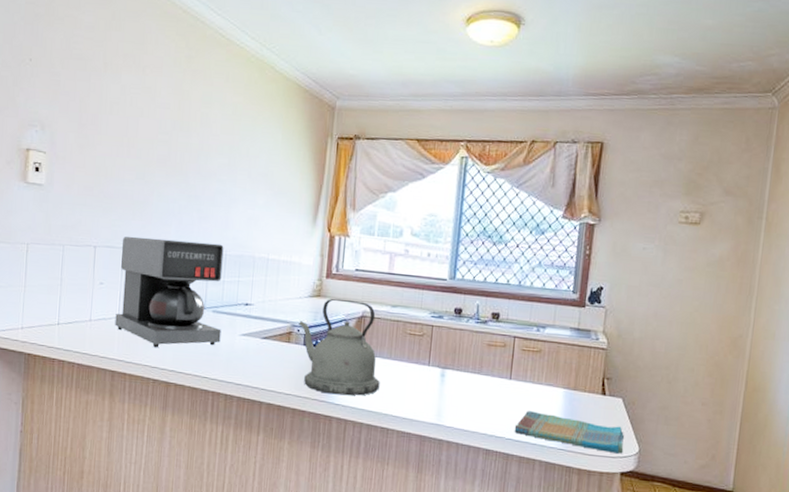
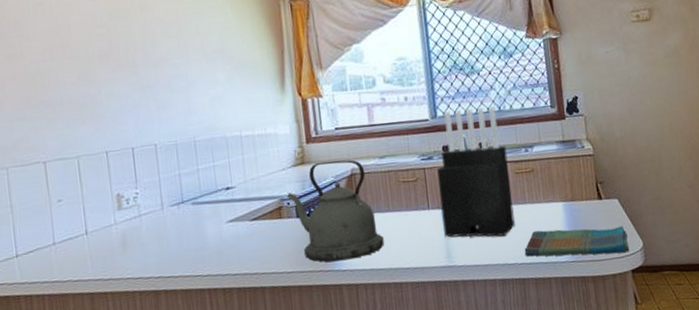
coffee maker: present [115,236,224,348] -> none [75,131,207,257]
knife block: none [439,274,518,408] -> present [437,107,515,239]

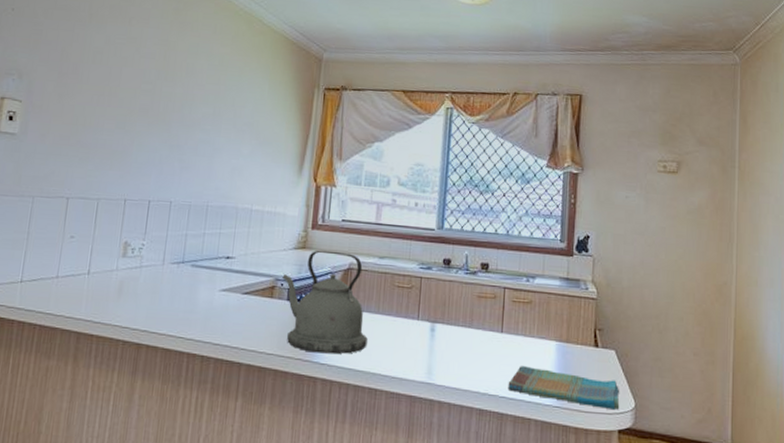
knife block: present [437,107,515,239] -> none [429,224,508,364]

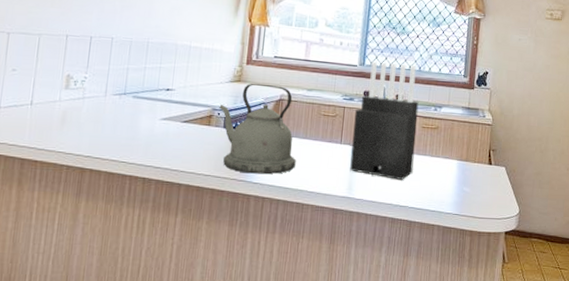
knife block: none [429,224,508,364] -> present [350,61,419,180]
dish towel: present [507,366,620,411] -> none [416,181,507,216]

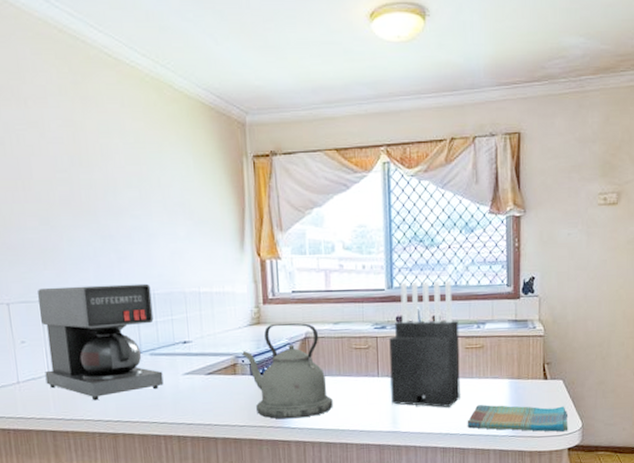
coffee maker: none [27,22,146,134] -> present [37,283,164,401]
dish towel: none [416,181,507,216] -> present [467,405,568,432]

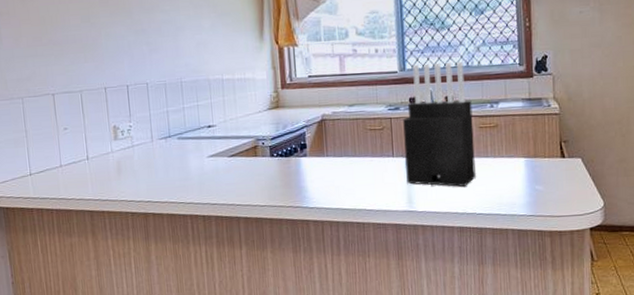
coffee maker: present [37,283,164,401] -> none [79,72,190,183]
kettle: present [242,322,333,419] -> none [262,106,350,199]
dish towel: present [467,405,568,432] -> none [483,184,590,212]

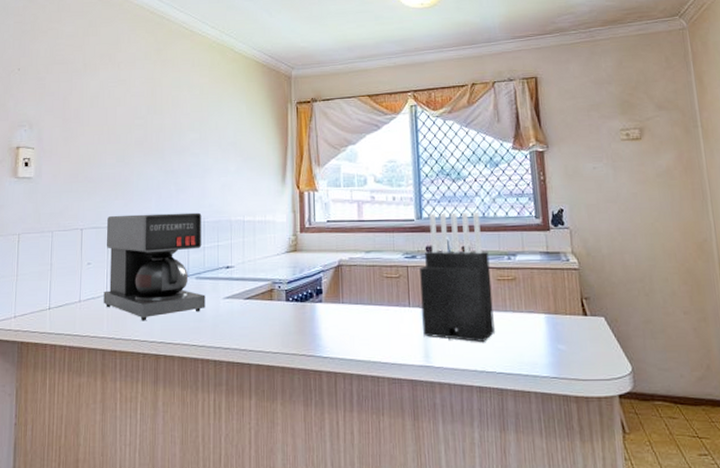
coffee maker: none [79,72,190,183] -> present [103,212,206,321]

